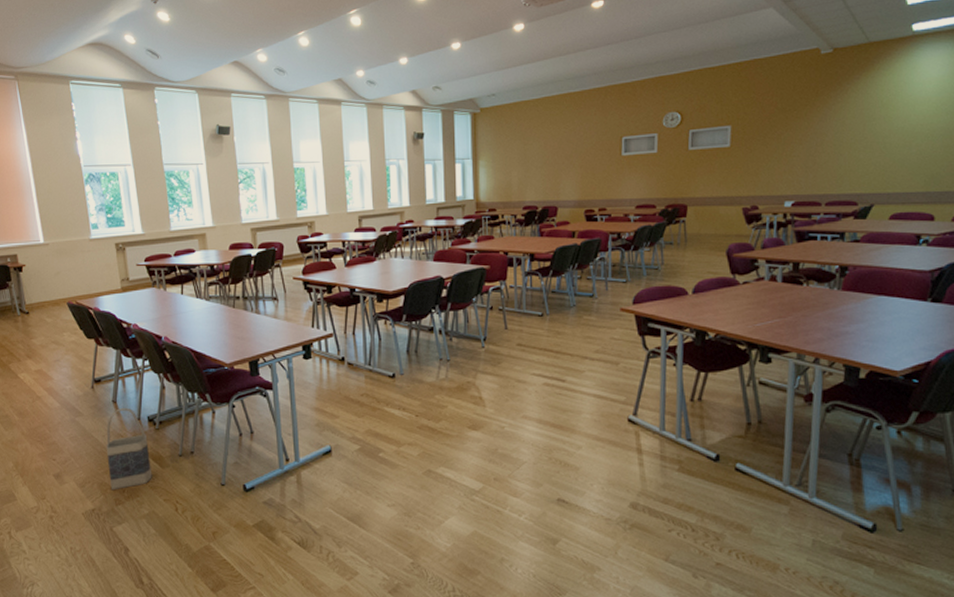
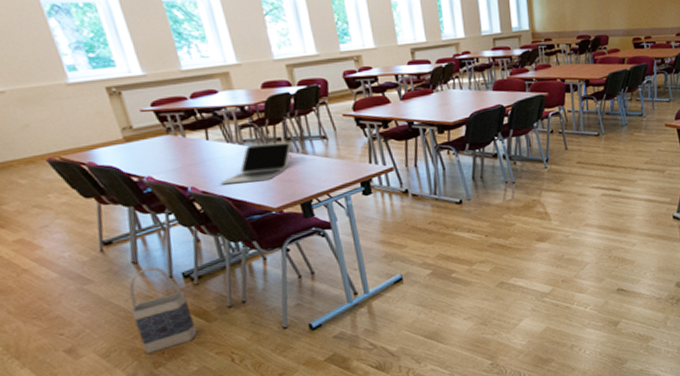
laptop: none [188,300,248,337] -> present [221,141,292,185]

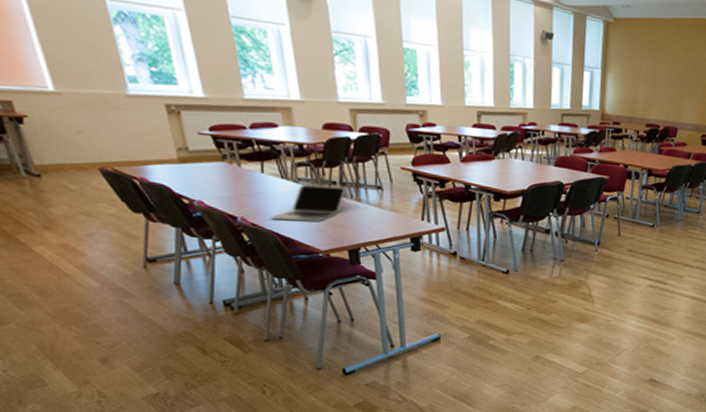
bag: present [129,267,198,355] -> none [168,291,232,375]

